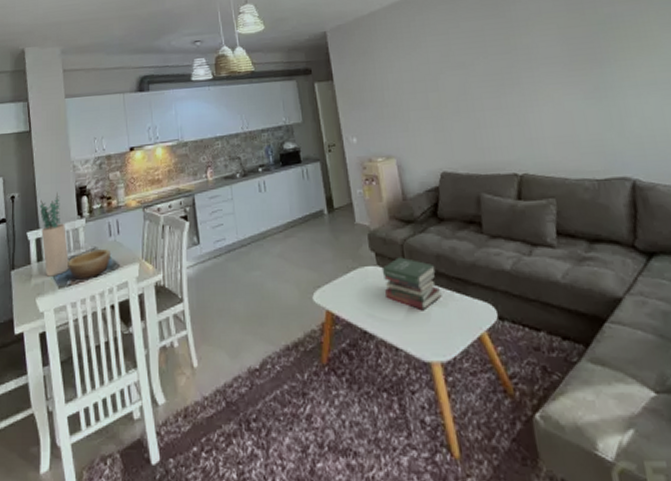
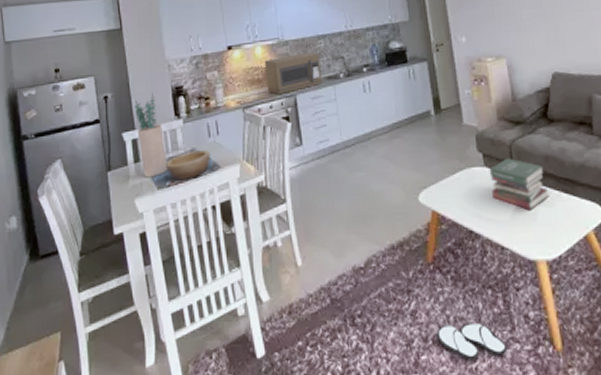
microwave: none [164,153,220,195] -> present [264,52,323,95]
slippers: none [333,429,405,468] -> present [437,323,508,360]

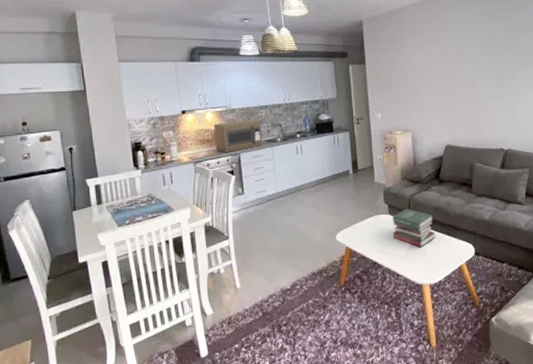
vase: present [134,92,168,178] -> none [97,146,127,217]
bowl: present [166,150,210,181] -> none [126,196,165,220]
slippers: present [437,323,508,360] -> none [345,329,397,355]

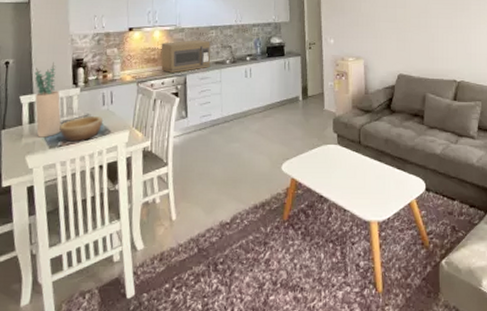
vase: none [97,146,127,217] -> present [34,62,61,138]
bowl: none [126,196,165,220] -> present [59,116,103,142]
books: present [392,208,436,248] -> none [341,139,386,182]

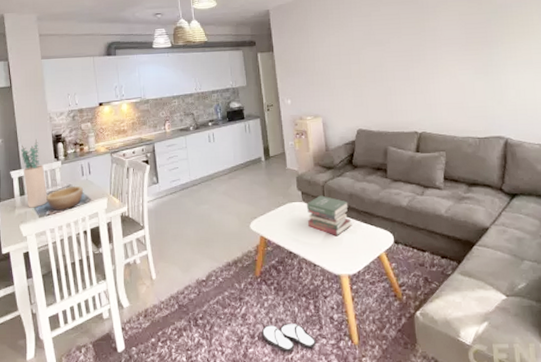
microwave: present [161,40,211,74] -> none [129,109,176,143]
slippers: none [285,270,340,300] -> present [262,324,317,352]
books: none [341,139,386,182] -> present [306,195,352,237]

